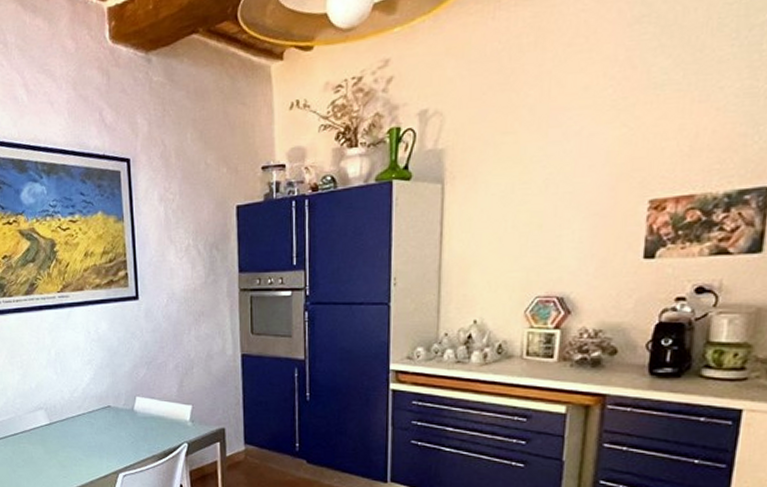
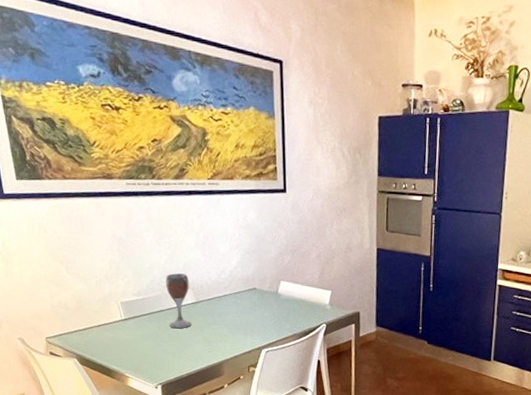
cup: none [18,394,46,453] -> present [165,273,192,329]

